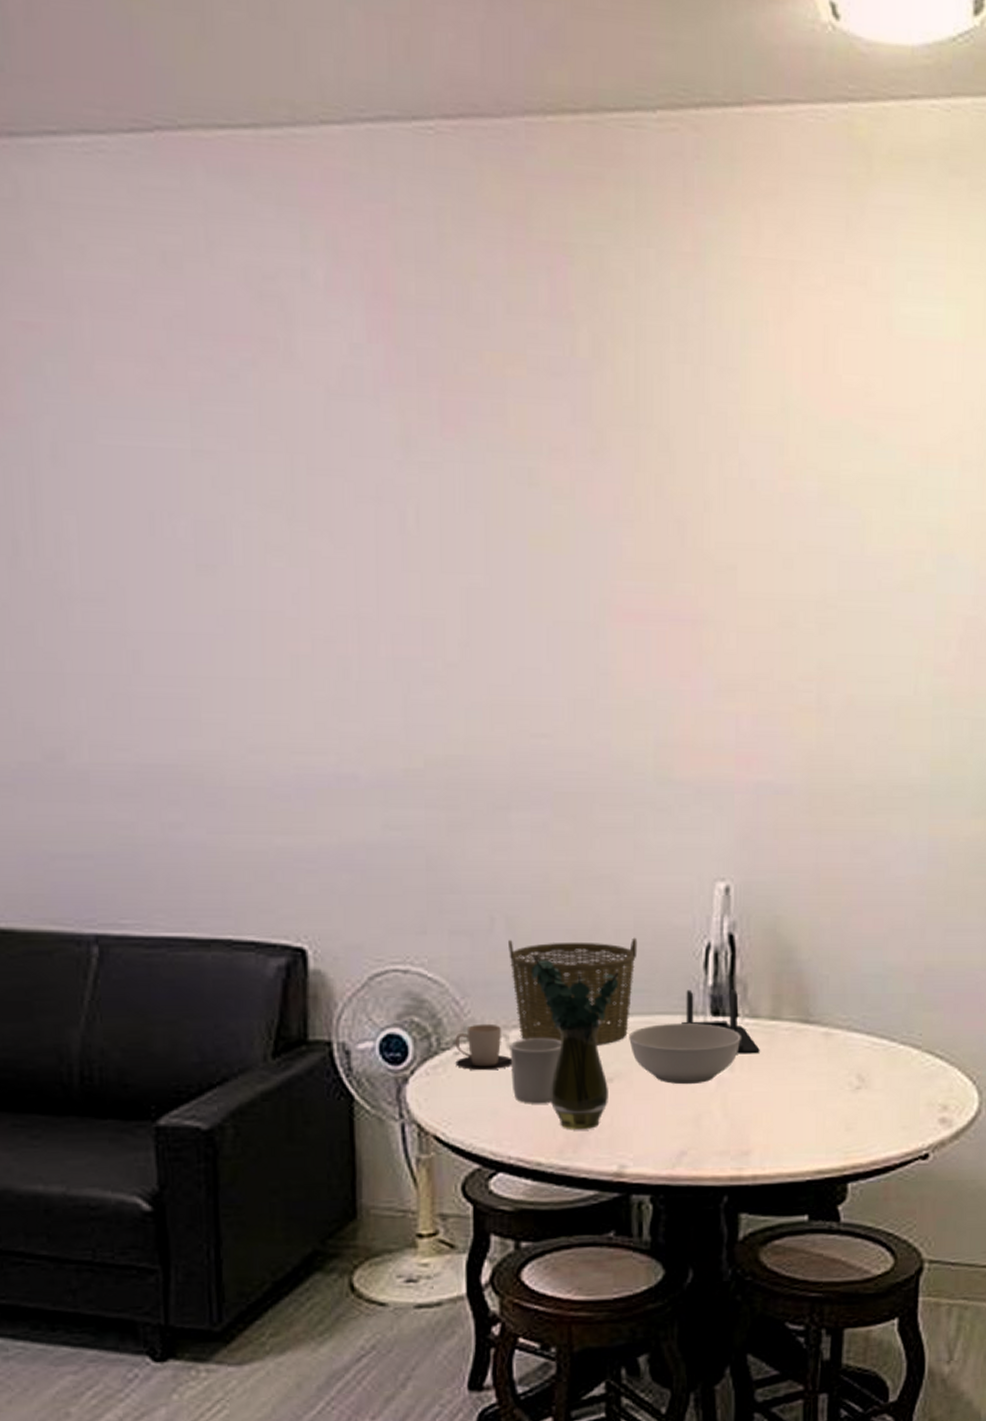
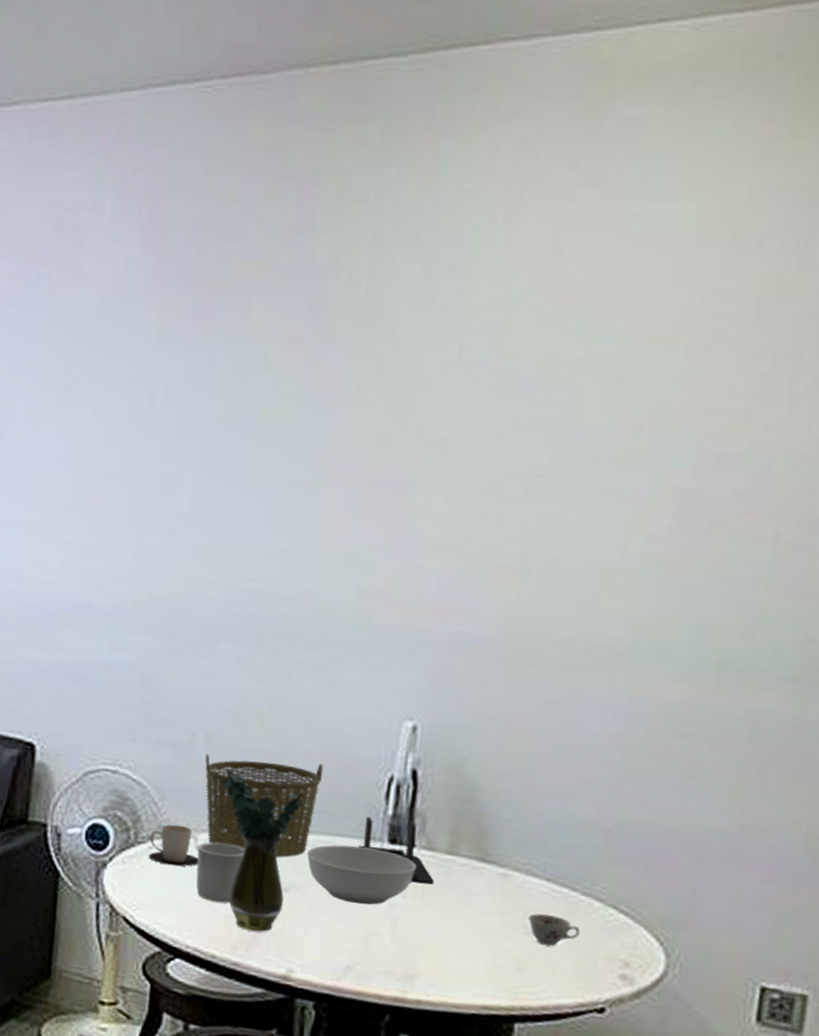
teacup: none [852,1069,901,1101] -> present [528,913,580,946]

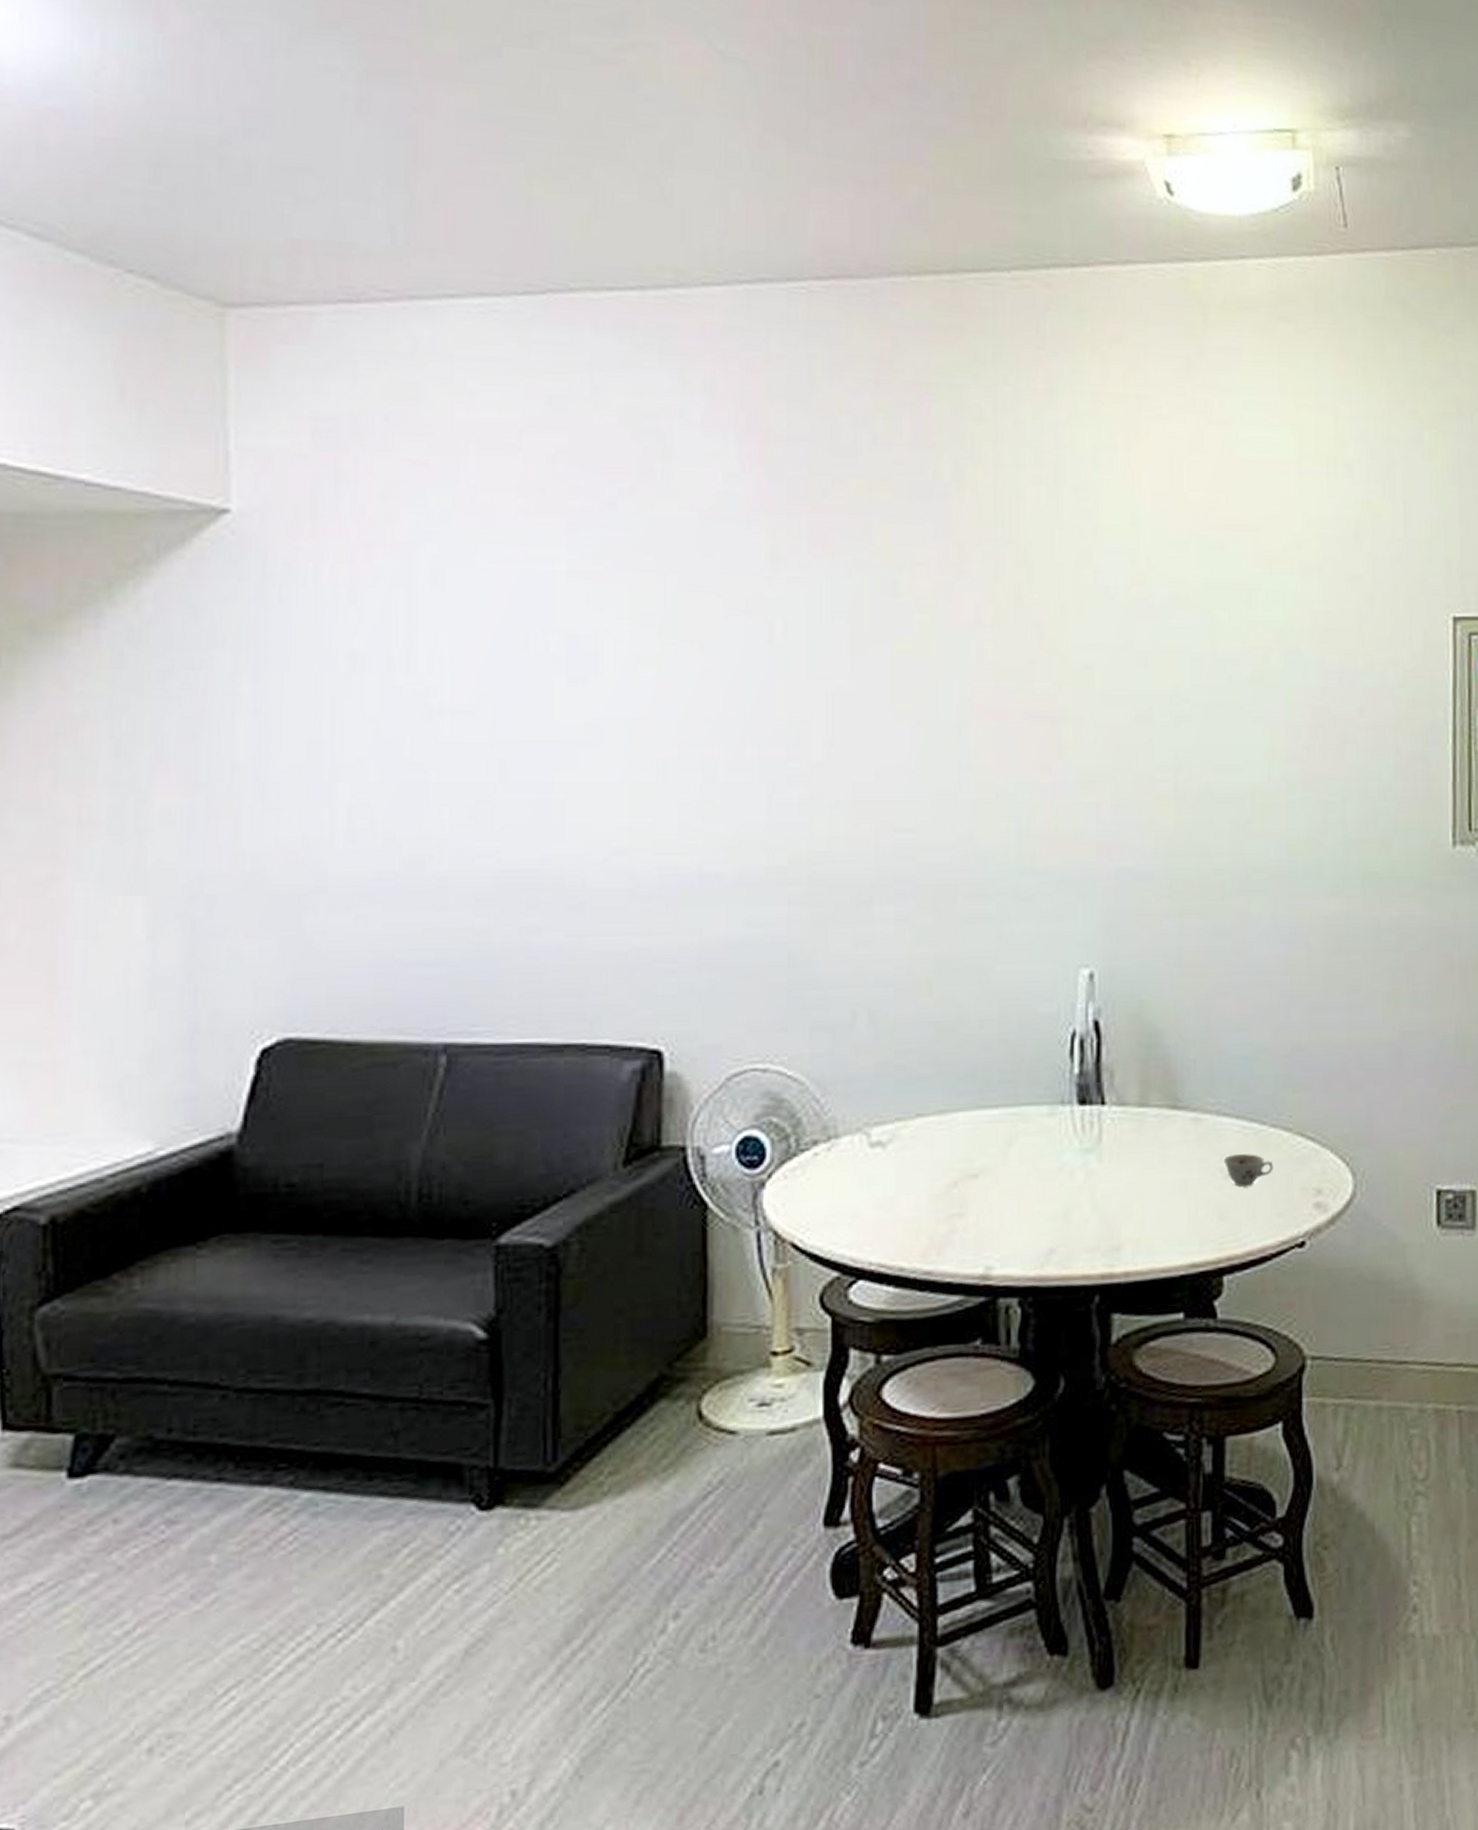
cup: present [148,824,199,867] -> none [815,1121,874,1171]
mug: present [196,842,245,902] -> none [871,1134,925,1204]
basket: present [205,753,324,857] -> none [869,1027,1002,1140]
vase: present [223,770,304,932] -> none [893,1049,984,1230]
bowl: present [307,845,416,905] -> none [994,1113,1109,1178]
napkin holder: present [359,816,434,884] -> none [1048,1077,1128,1143]

